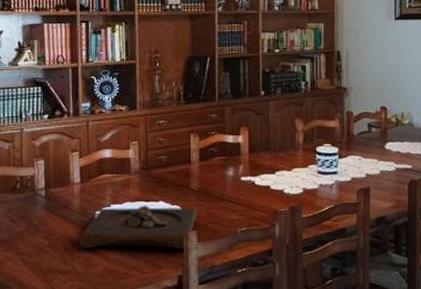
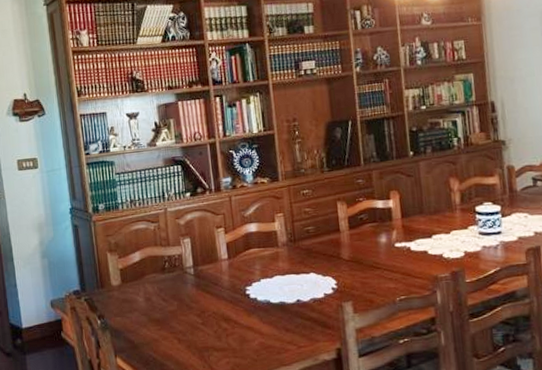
wooden tray: present [80,205,197,250] -> none [232,278,351,324]

